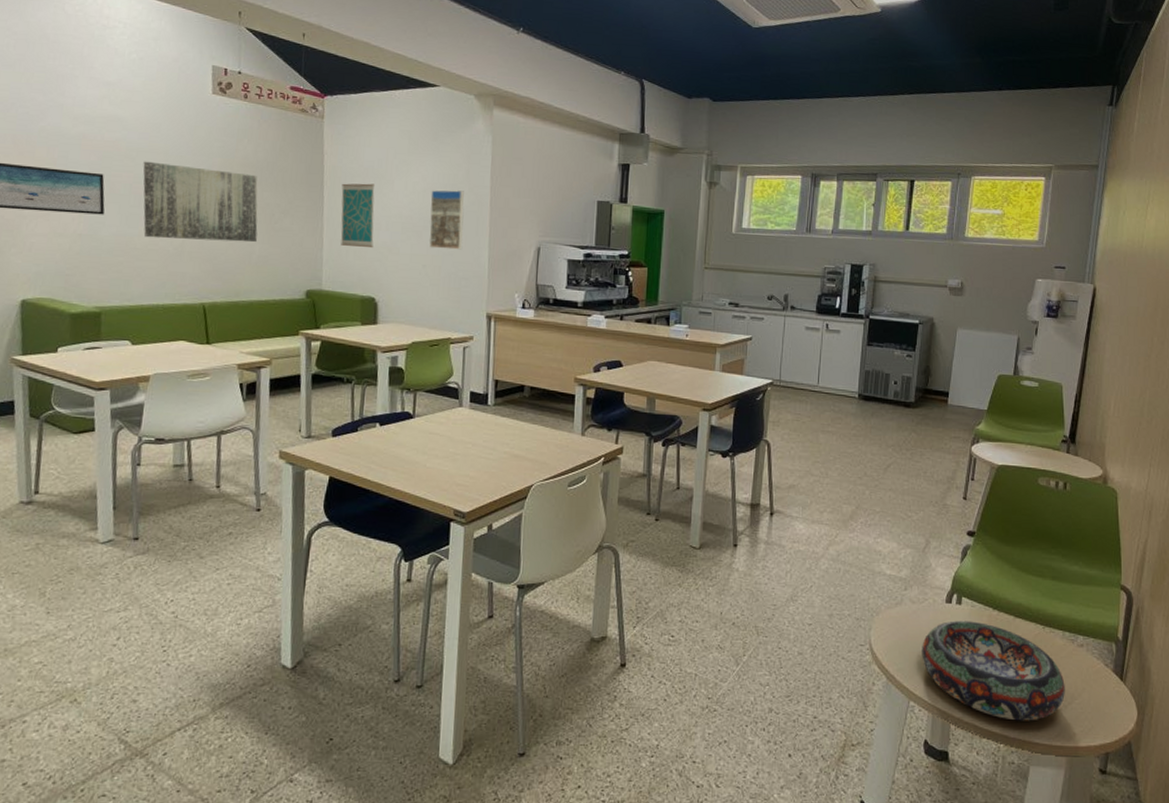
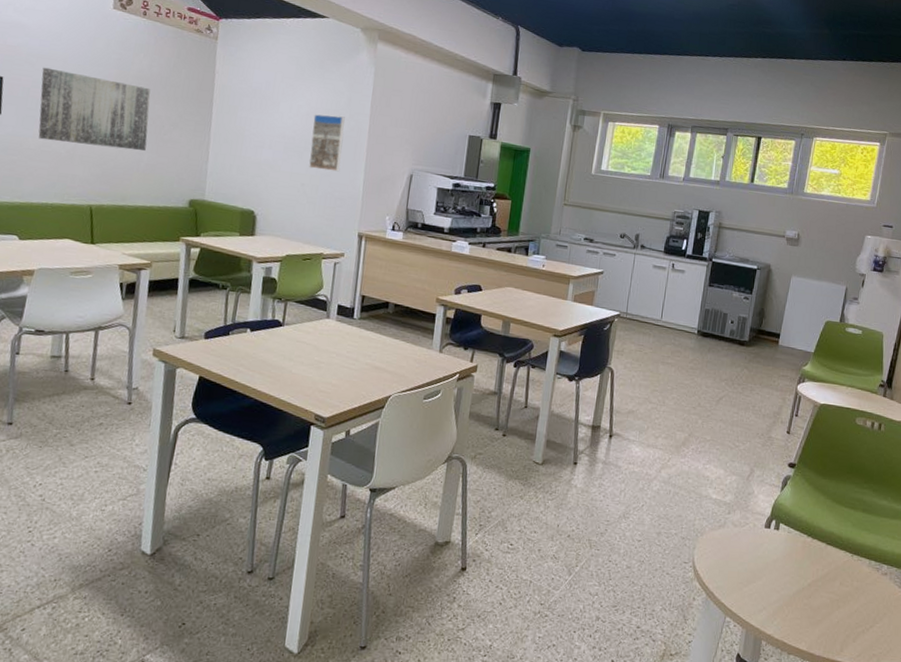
wall art: present [340,183,375,247] -> none [225,101,261,164]
decorative bowl: present [922,620,1065,721] -> none [739,544,868,641]

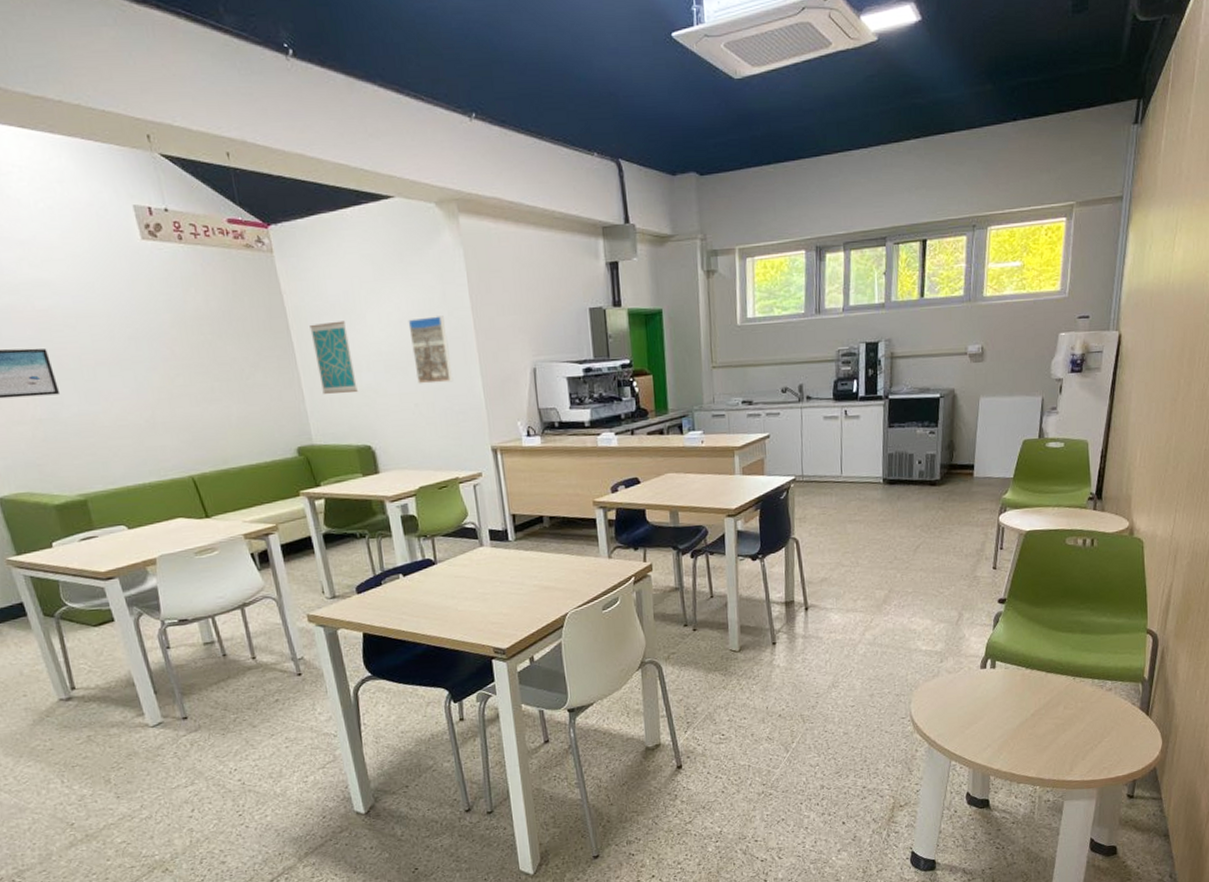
wall art: present [38,67,151,151] -> none [86,327,232,414]
wall art: none [225,101,261,164] -> present [310,320,358,394]

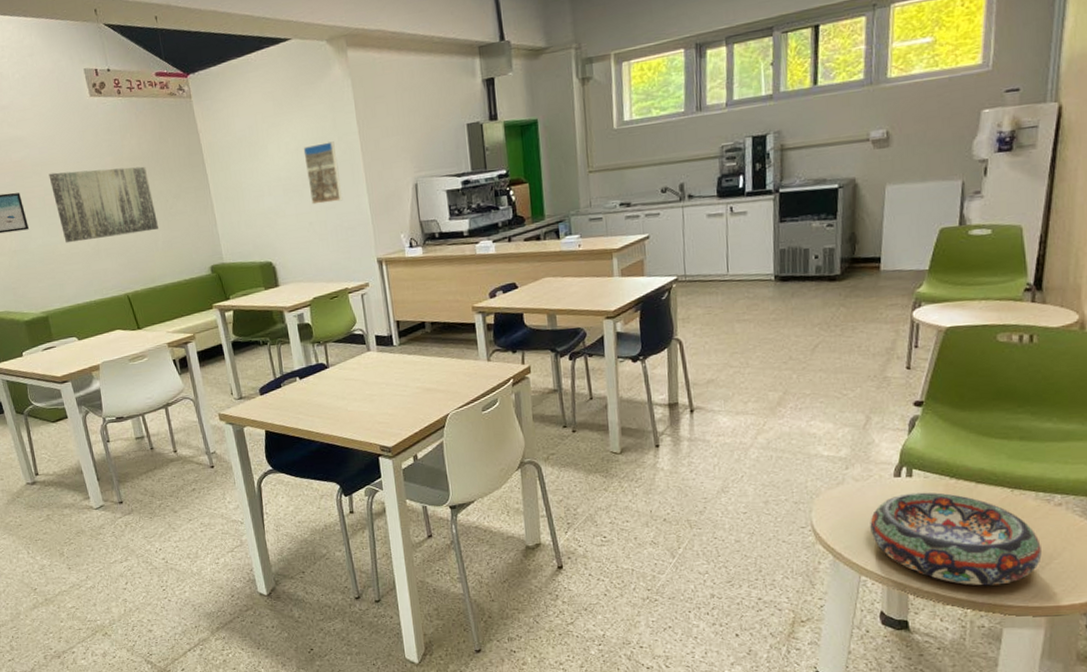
wall art: none [86,327,232,414] -> present [48,166,158,243]
wall art: present [310,320,358,394] -> none [221,152,261,218]
decorative bowl: none [960,681,1095,765] -> present [870,492,1042,586]

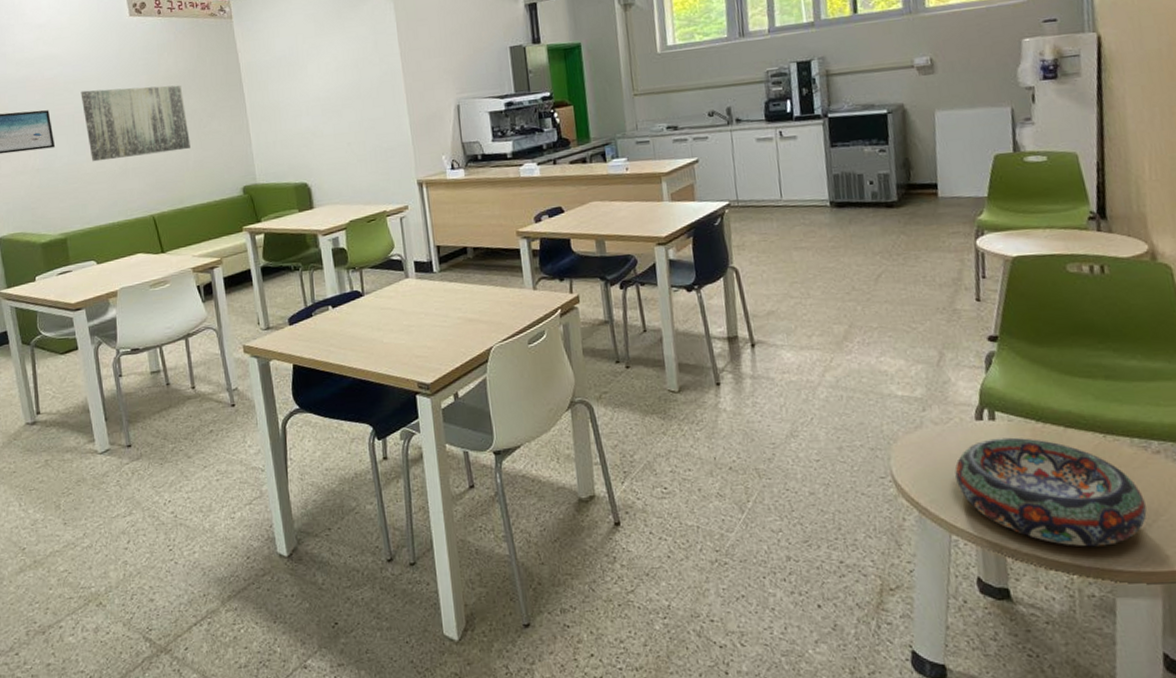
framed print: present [303,141,343,205] -> none [343,62,383,125]

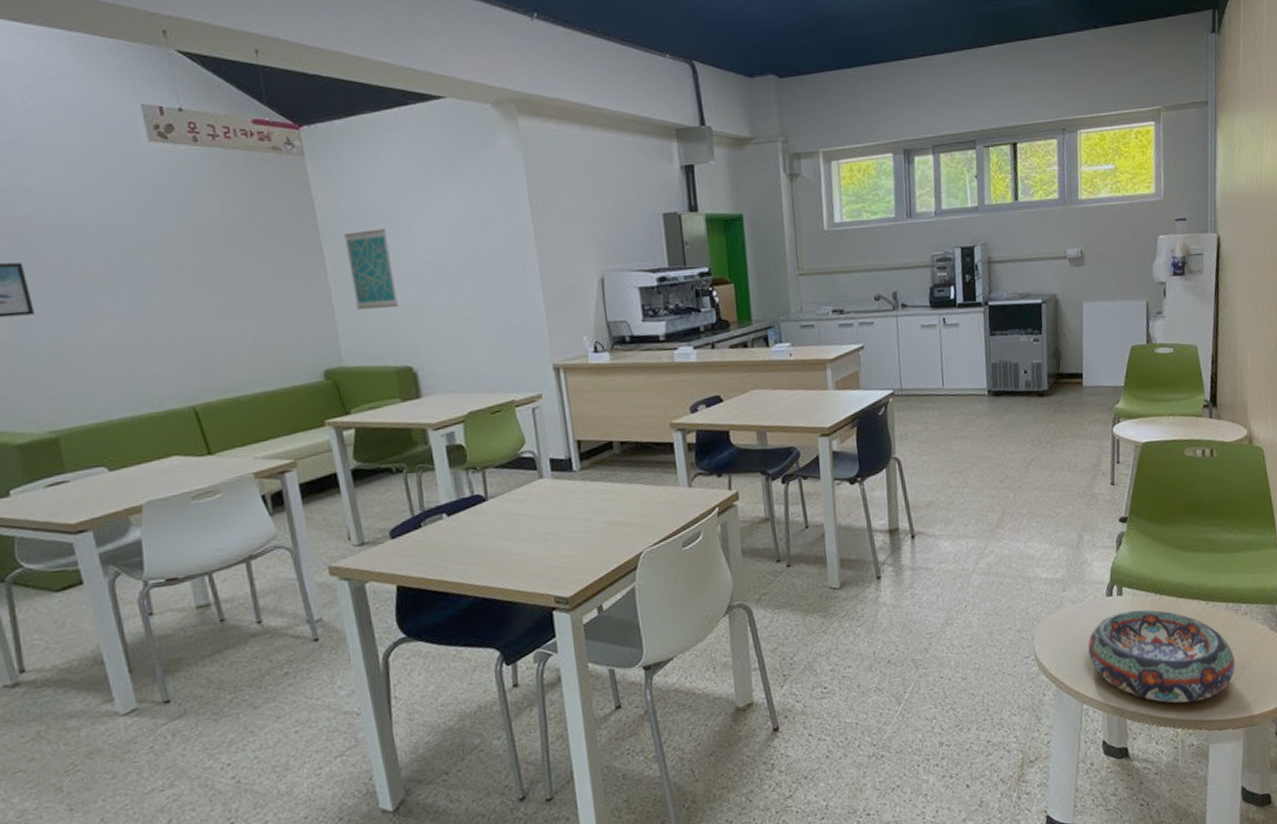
wall art: present [80,85,190,162] -> none [73,237,247,336]
wall art: none [259,72,298,138] -> present [344,228,398,310]

